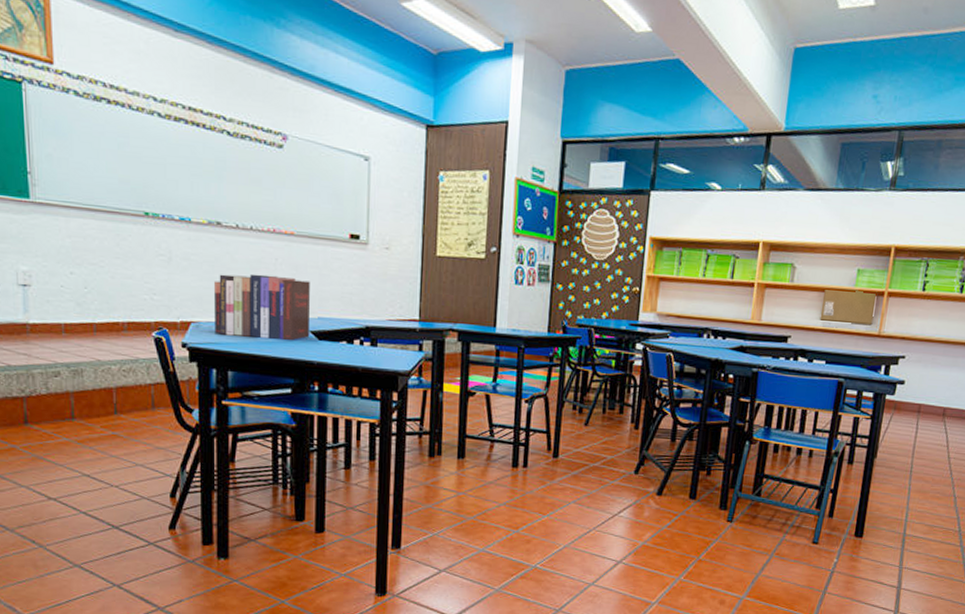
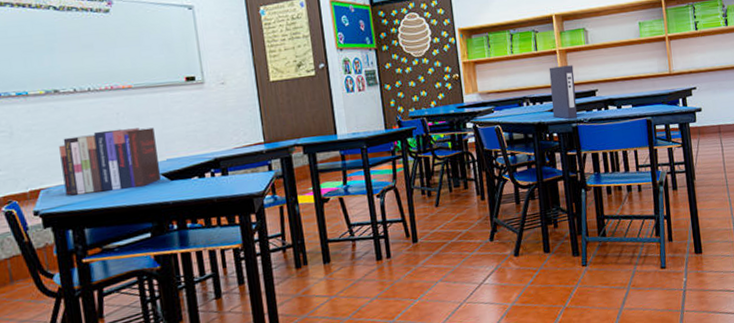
binder: none [733,301,770,363] -> present [549,65,578,120]
box: present [819,287,877,326] -> none [616,38,663,71]

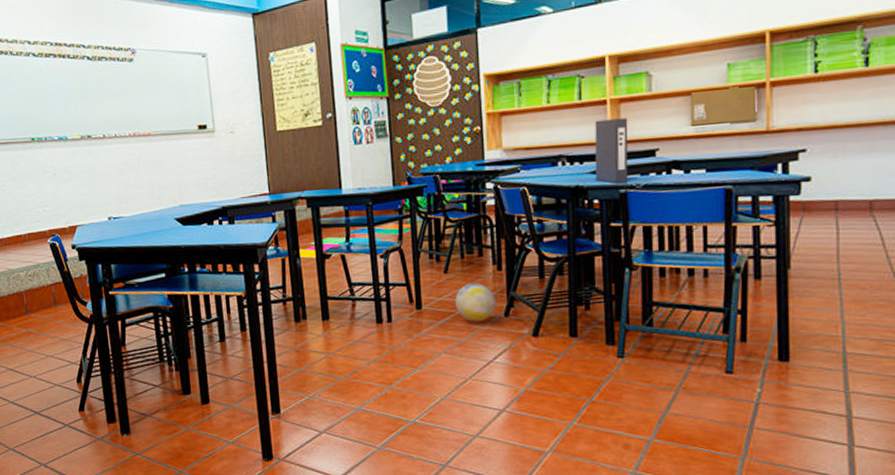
books: present [59,127,162,196] -> none [91,173,175,234]
ball: none [447,213,482,250] -> present [455,282,496,322]
box: none [616,38,663,71] -> present [690,83,757,126]

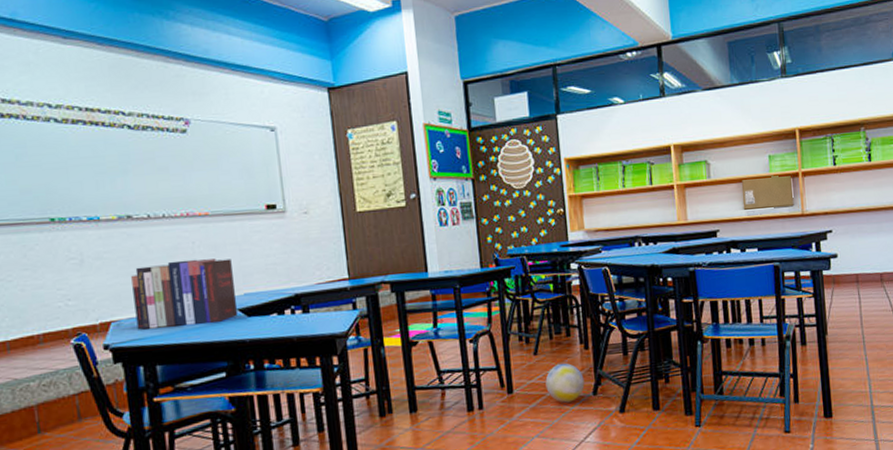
books: none [91,173,175,234] -> present [131,259,238,330]
binder: present [594,118,629,184] -> none [664,202,696,263]

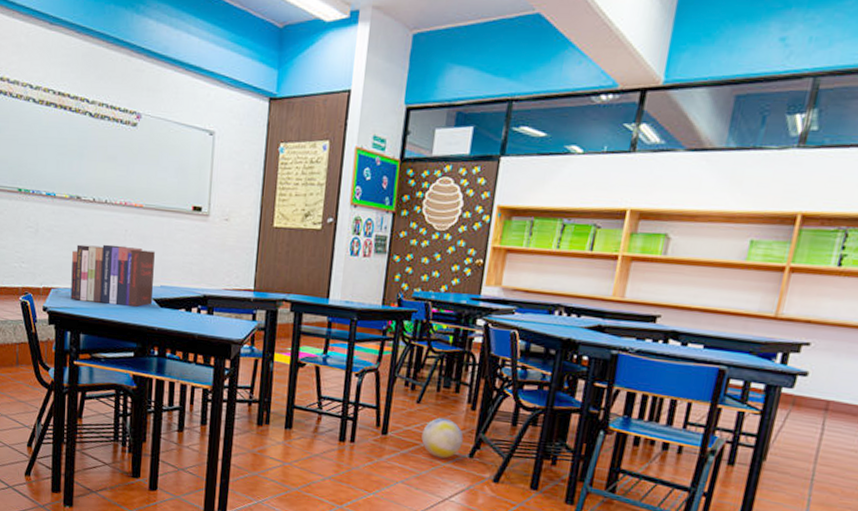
box: present [742,173,794,210] -> none [698,261,776,306]

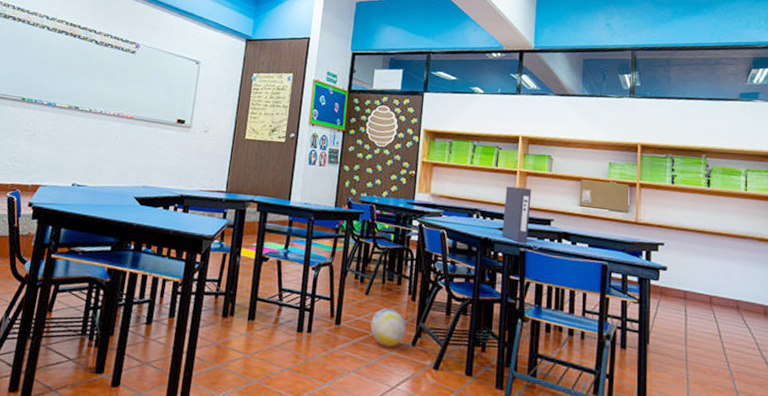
books: present [70,244,155,308] -> none [56,147,140,205]
binder: none [589,275,636,345] -> present [502,186,532,244]
box: none [698,261,776,306] -> present [579,177,630,213]

